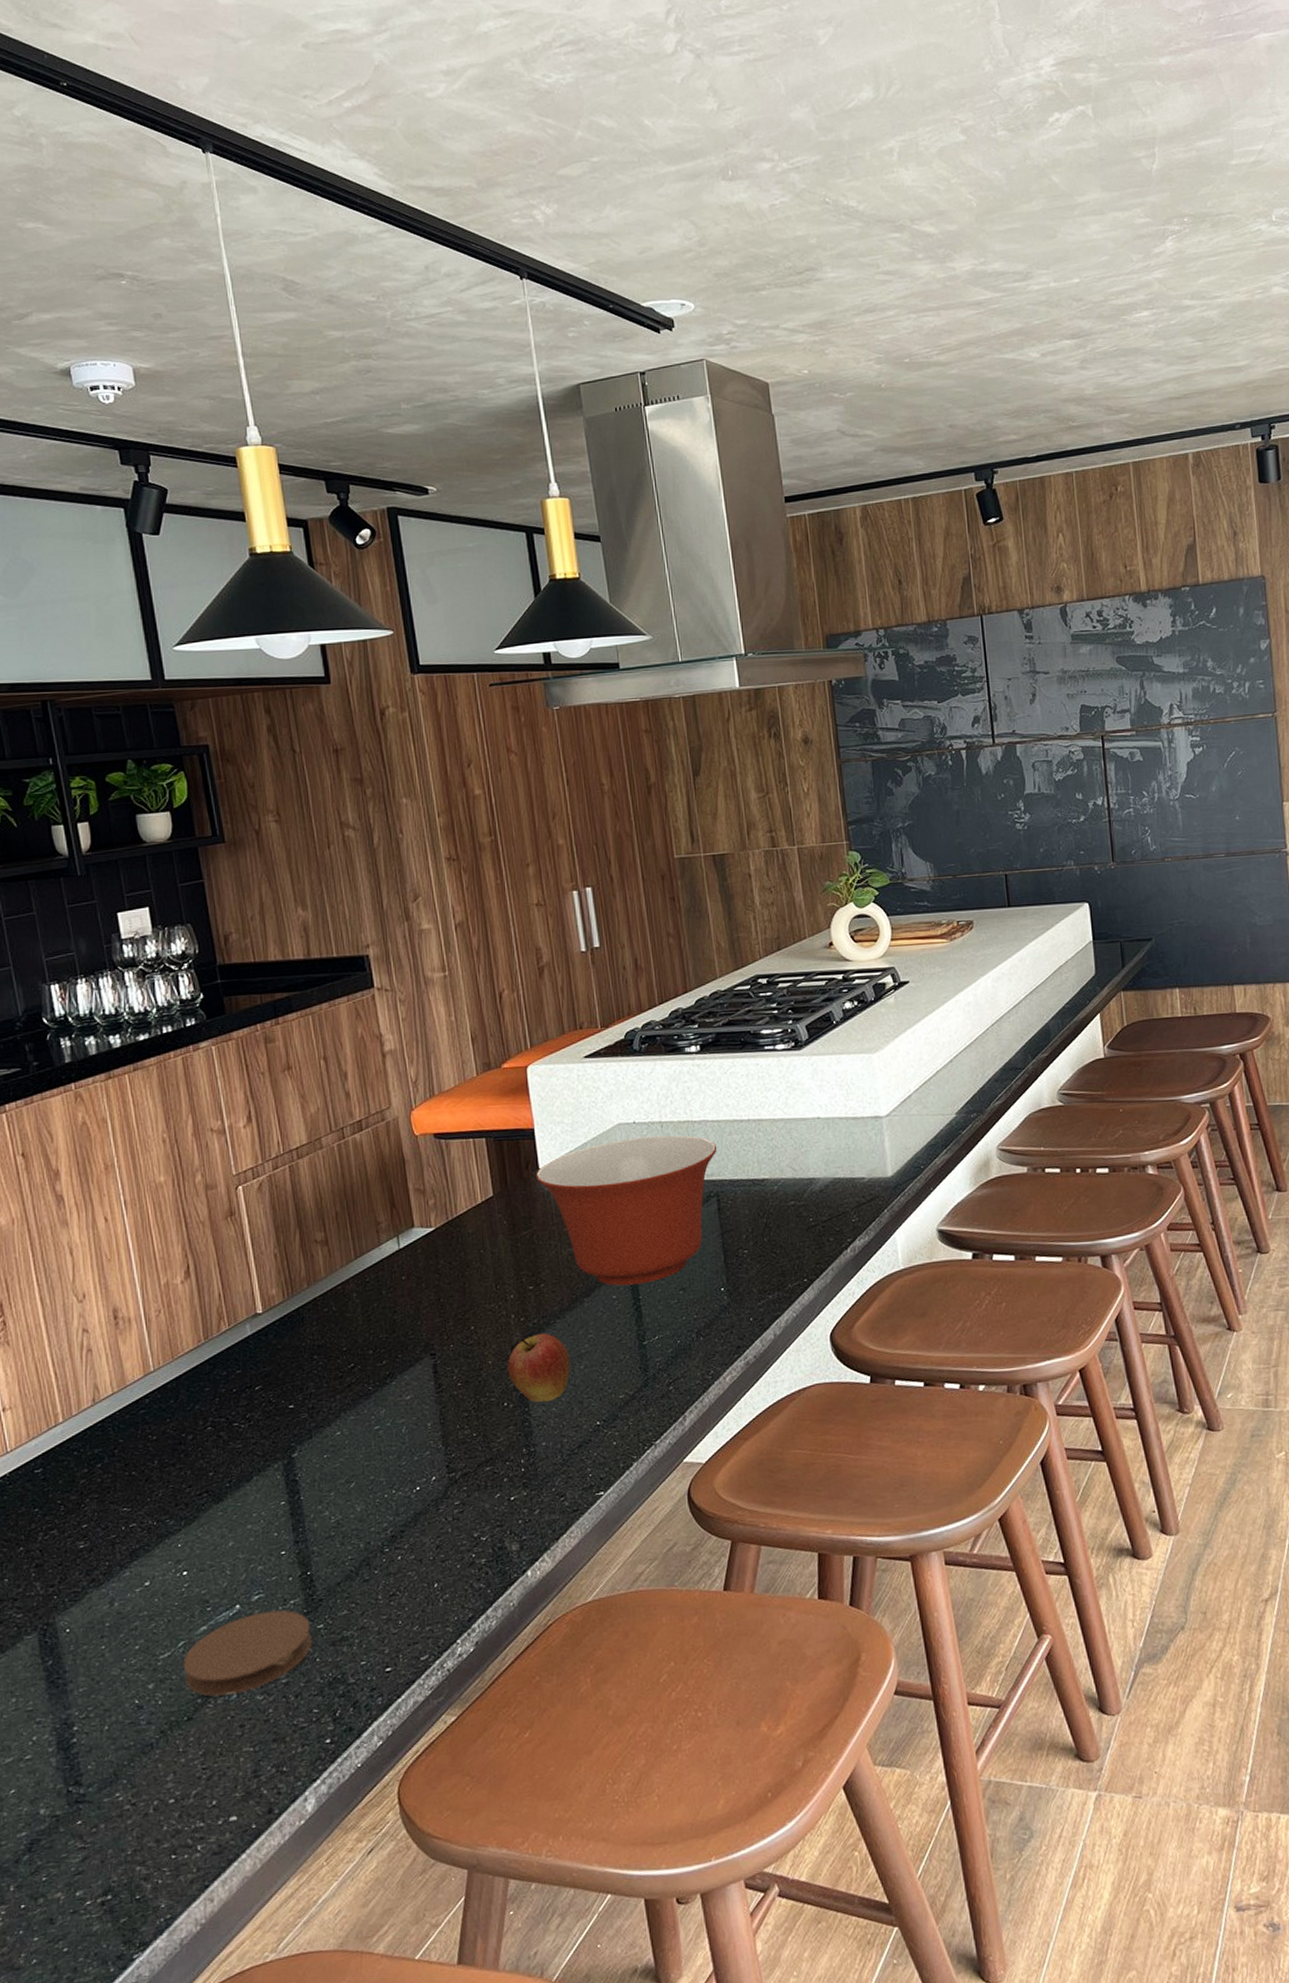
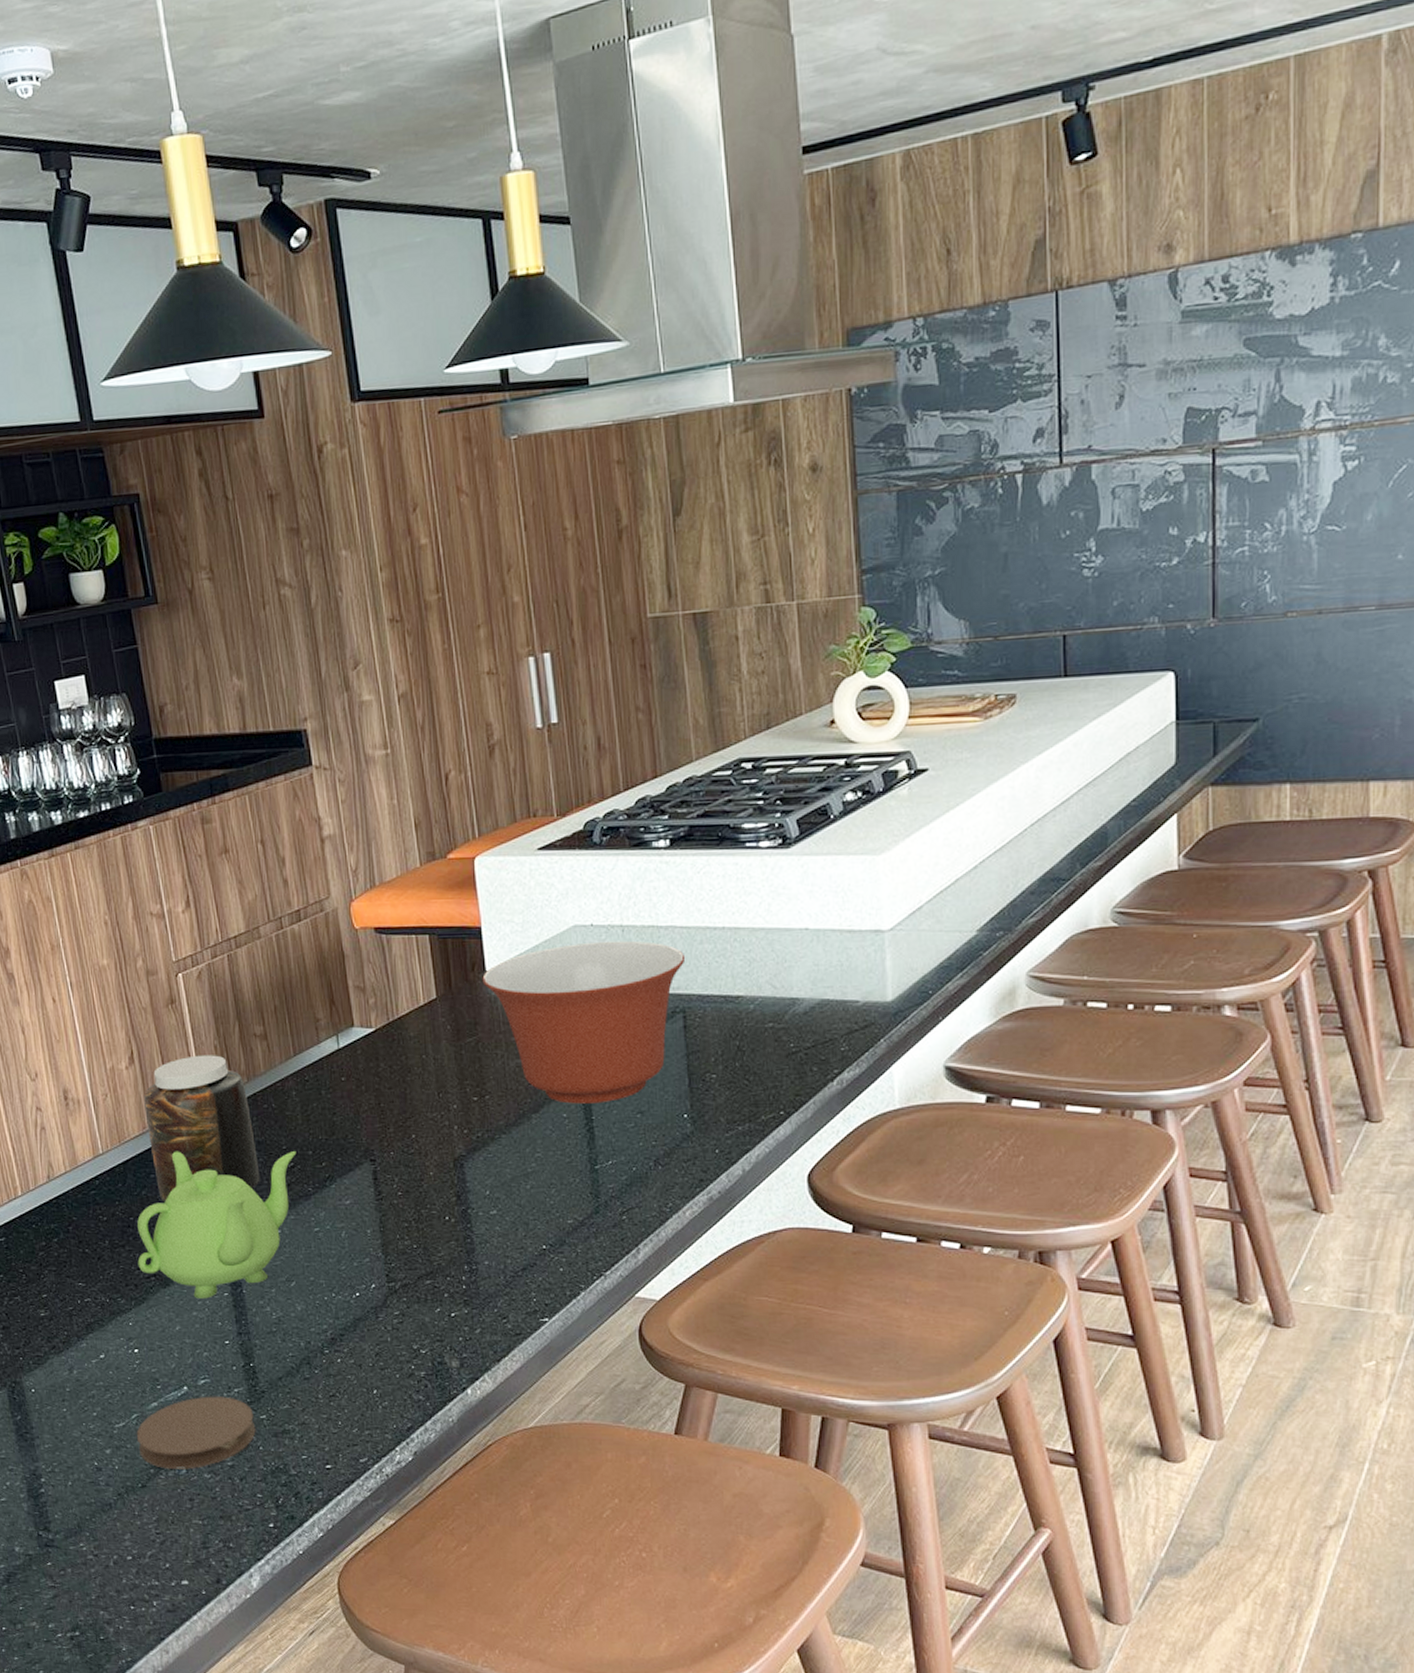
teapot: none [189,1352,357,1511] -> present [137,1151,297,1299]
jar: none [200,1263,320,1415] -> present [144,1055,260,1203]
fruit: present [507,1333,571,1402] -> none [449,1147,516,1220]

